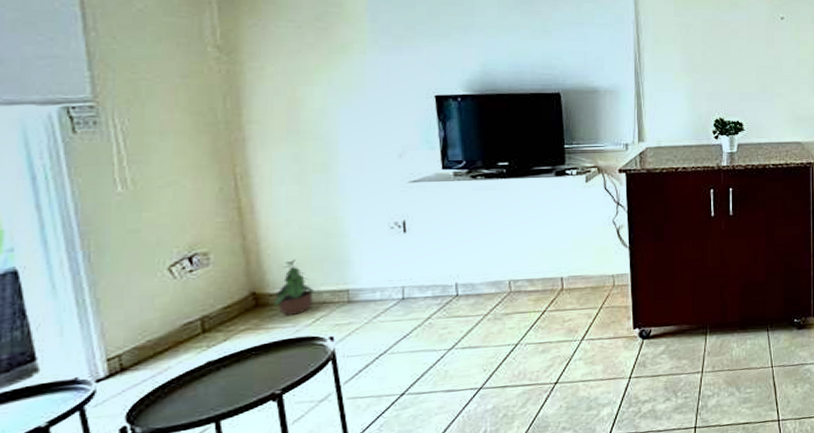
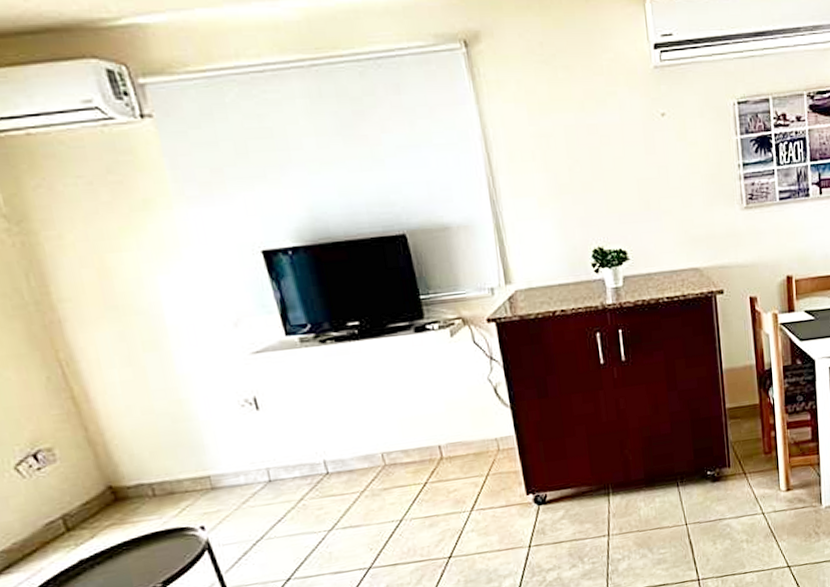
potted plant: present [274,259,317,315] -> none [133,447,176,508]

